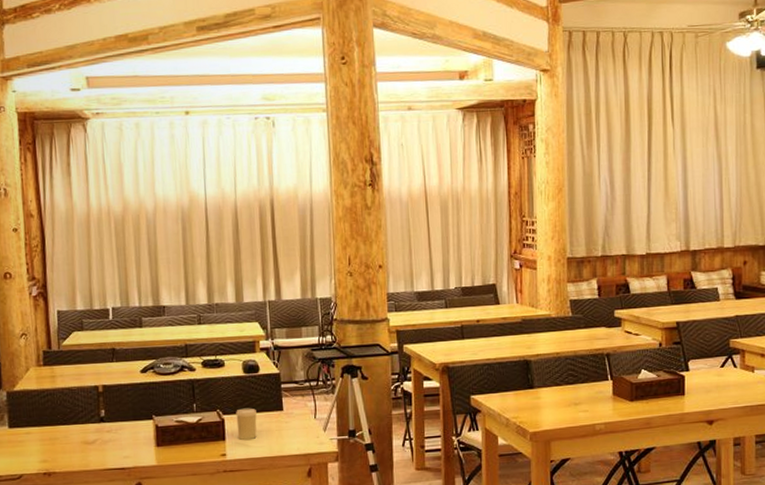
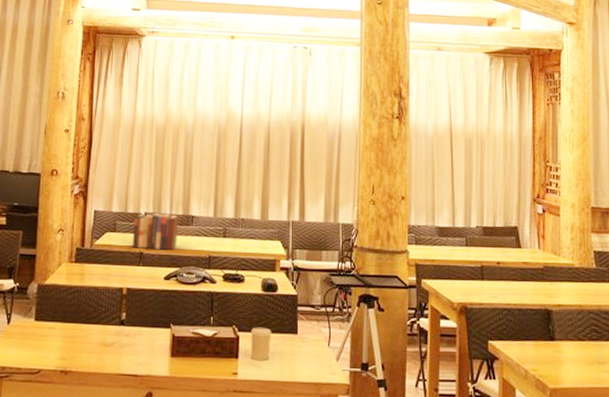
books: none [101,306,151,345] -> present [132,213,179,250]

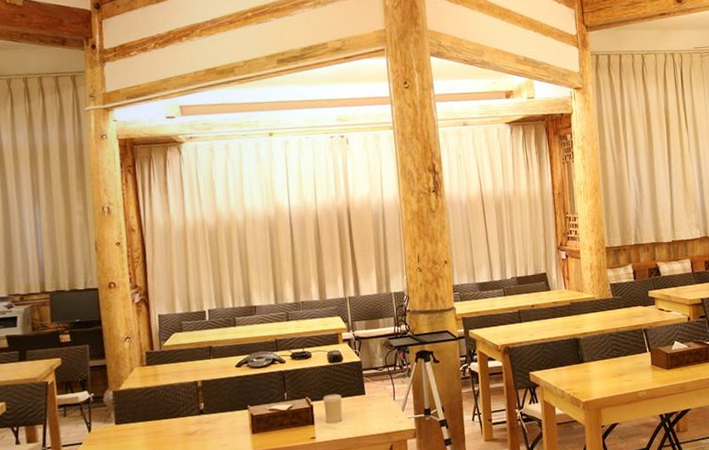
books: present [132,213,179,250] -> none [199,307,244,344]

